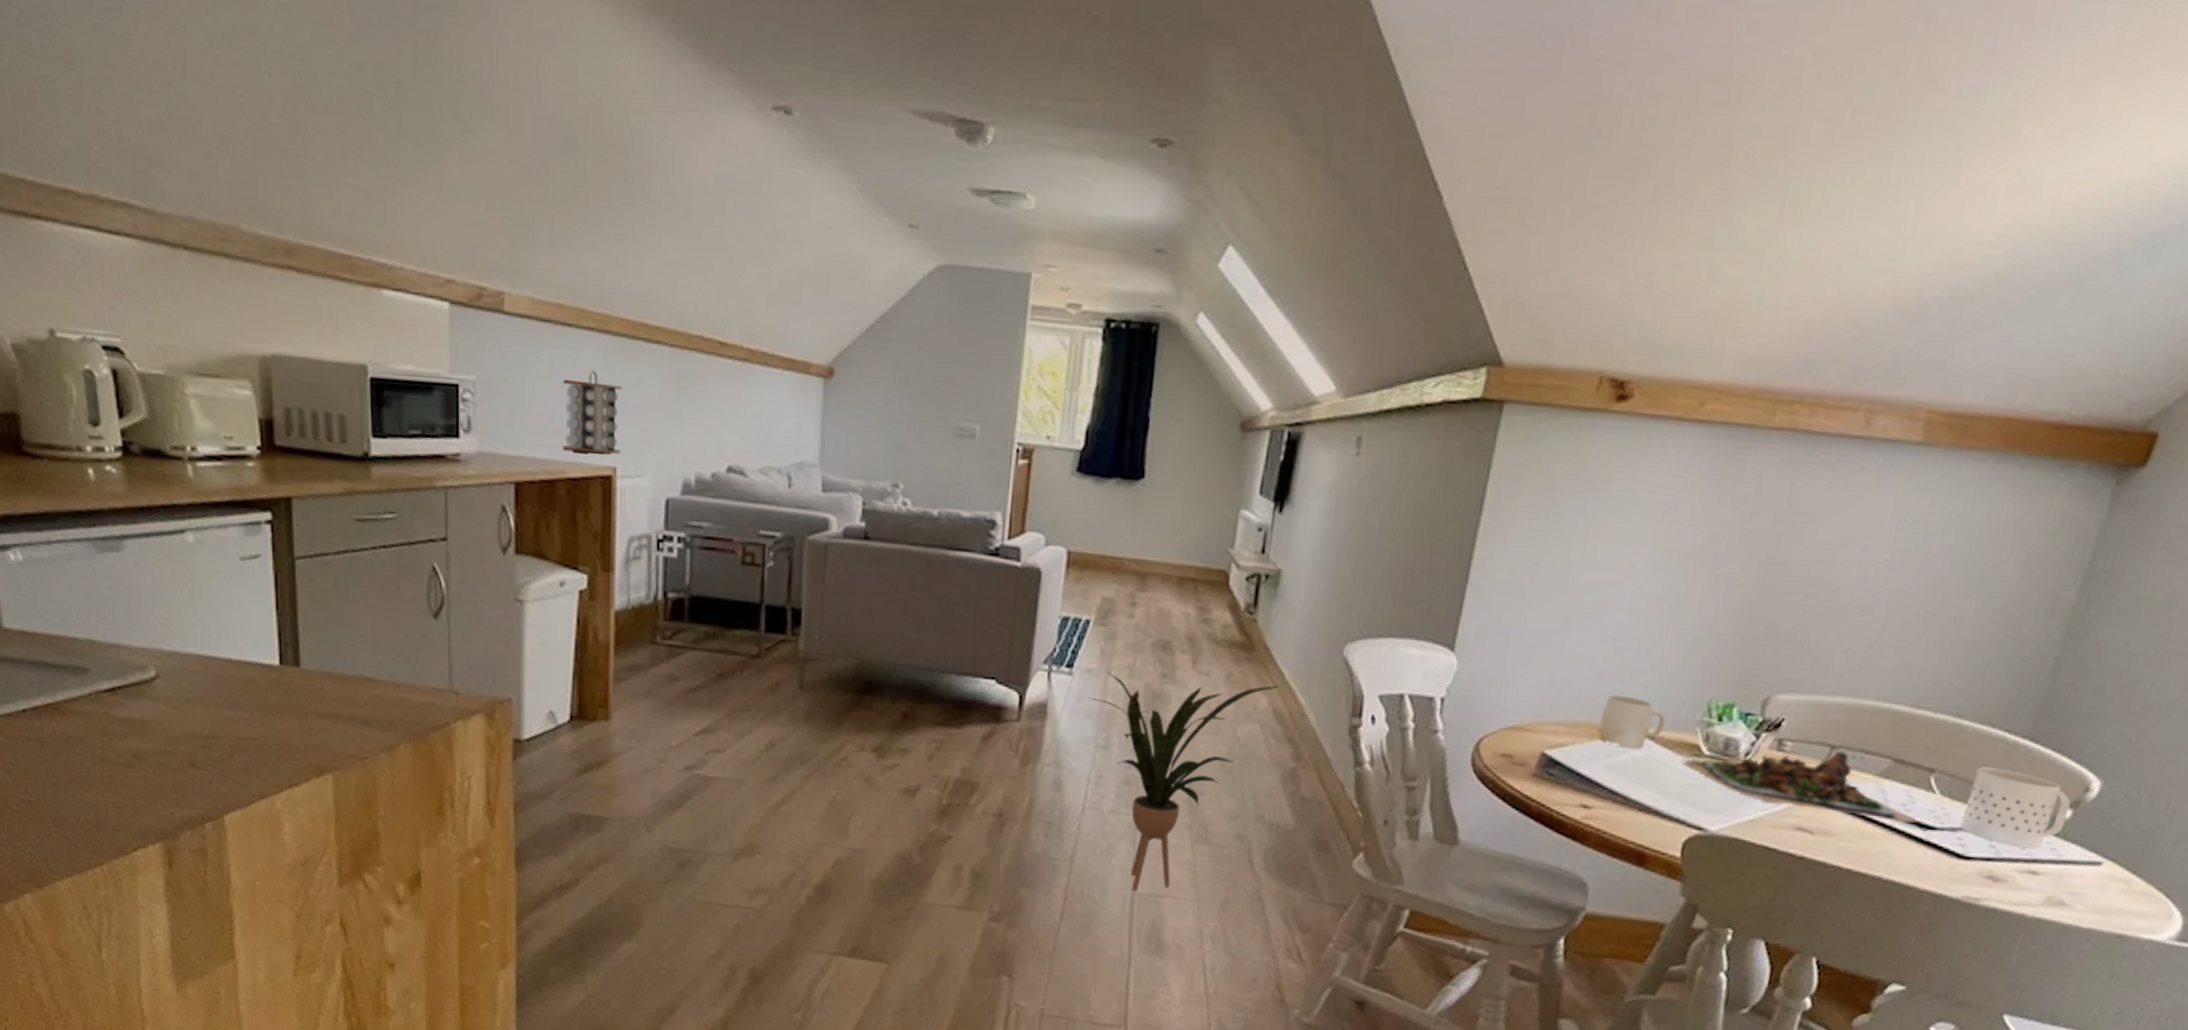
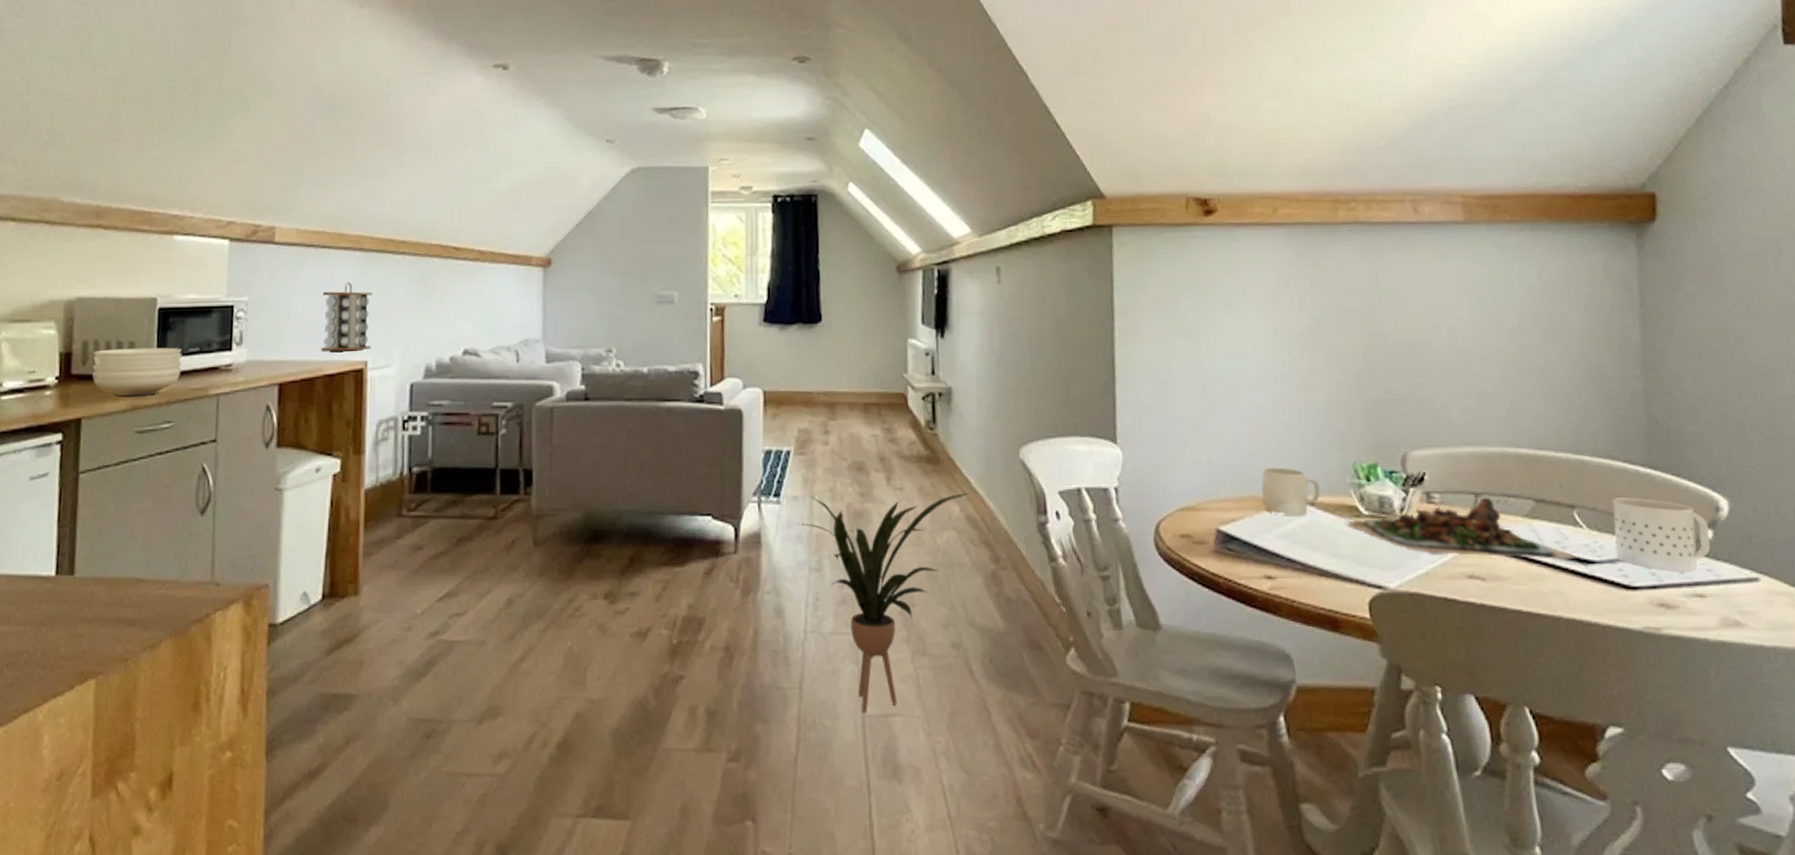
bowl: none [298,420,402,479] -> present [92,347,183,396]

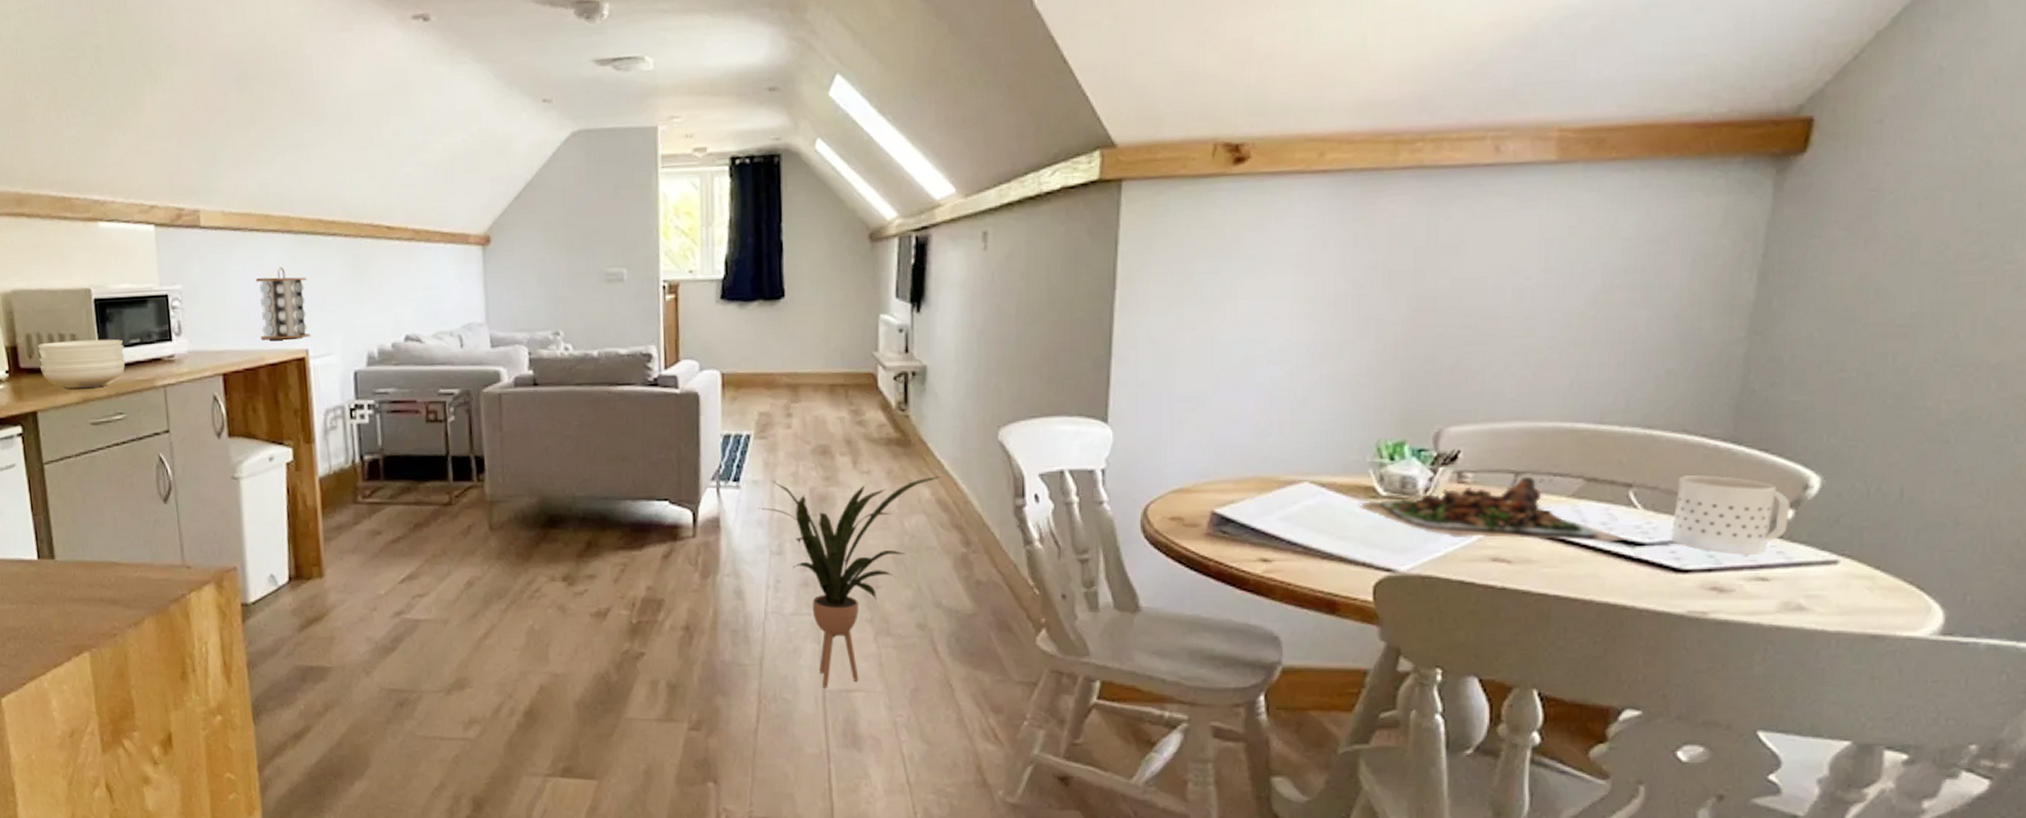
mug: present [1261,466,1320,518] -> none [1266,445,1334,499]

